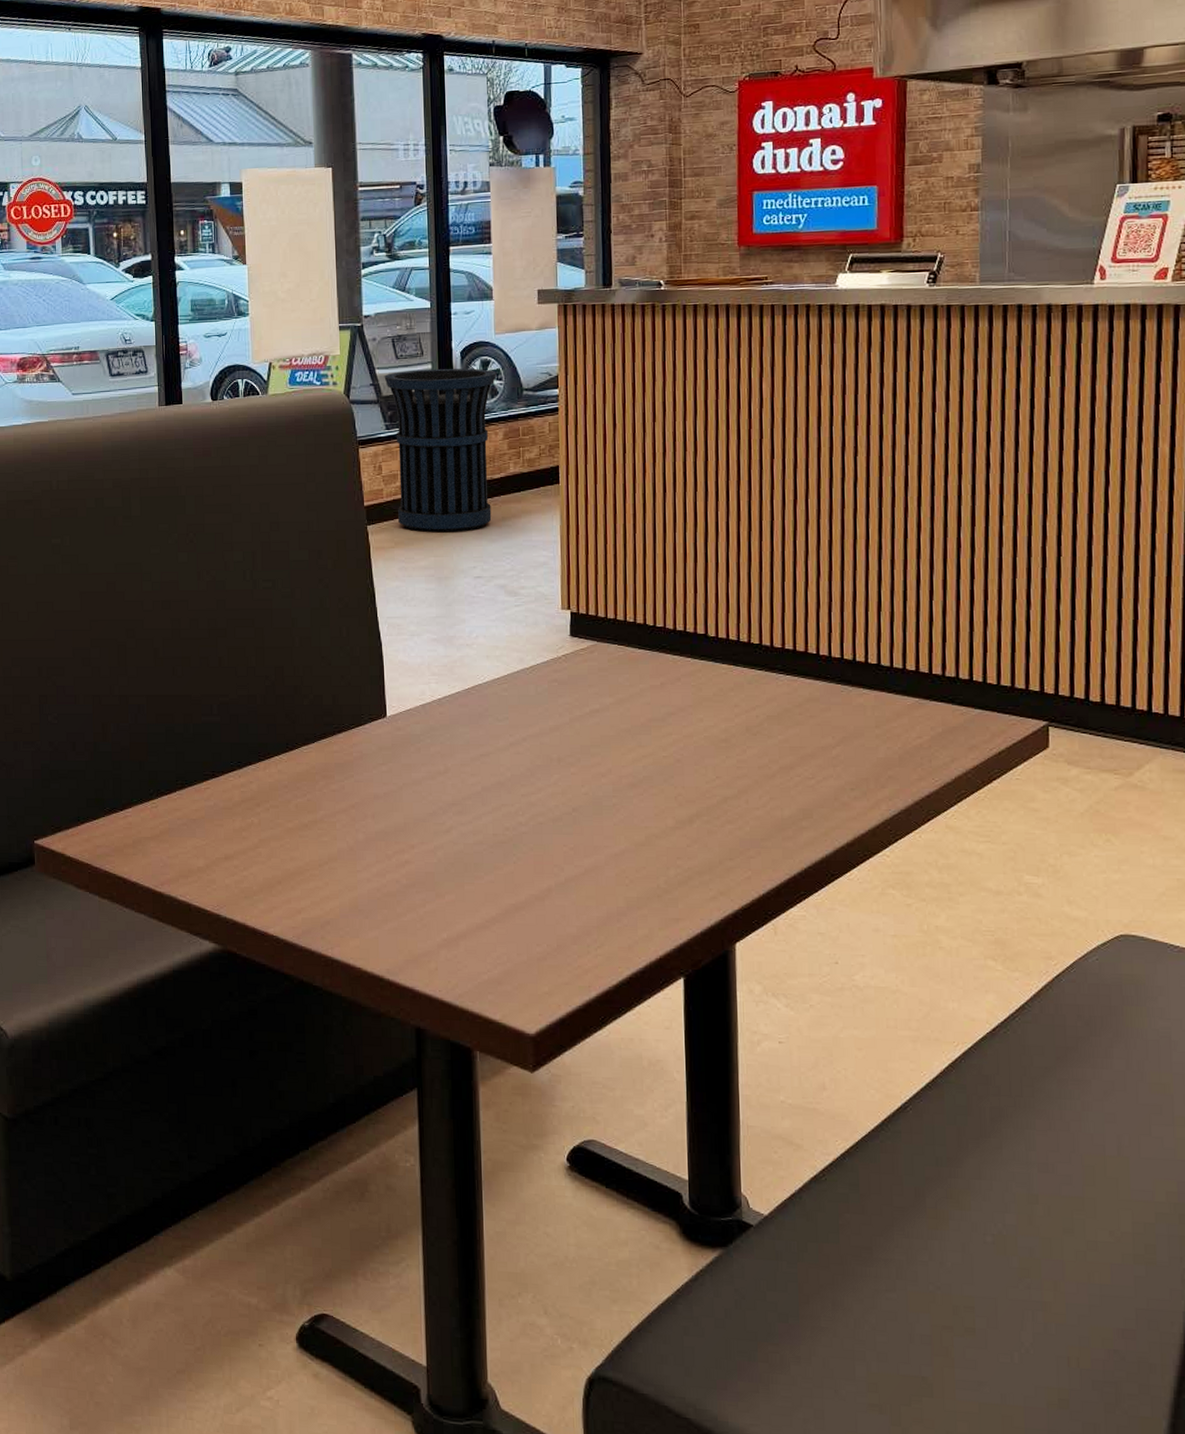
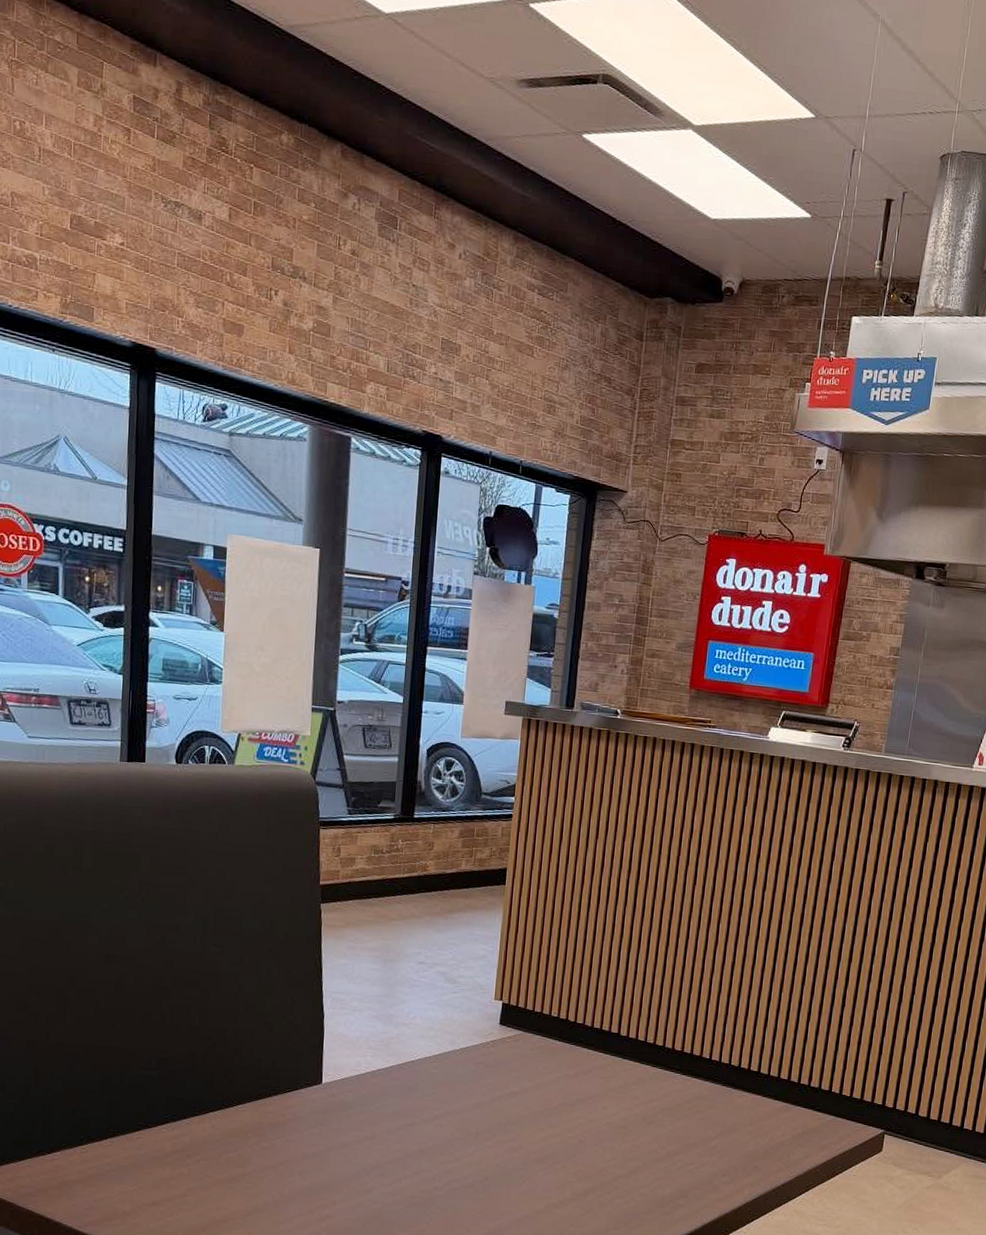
trash can: present [384,368,497,533] -> none [351,760,459,920]

